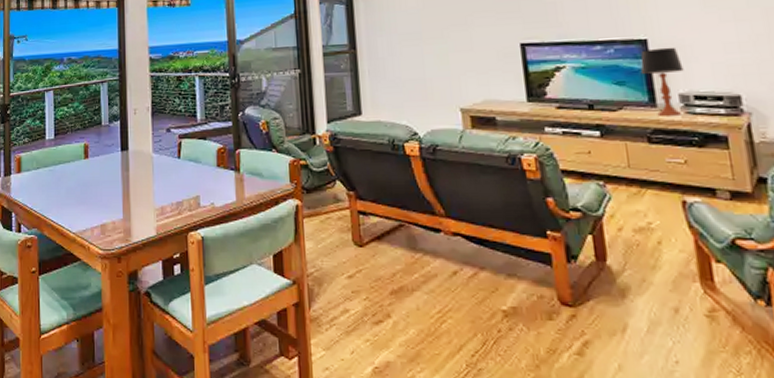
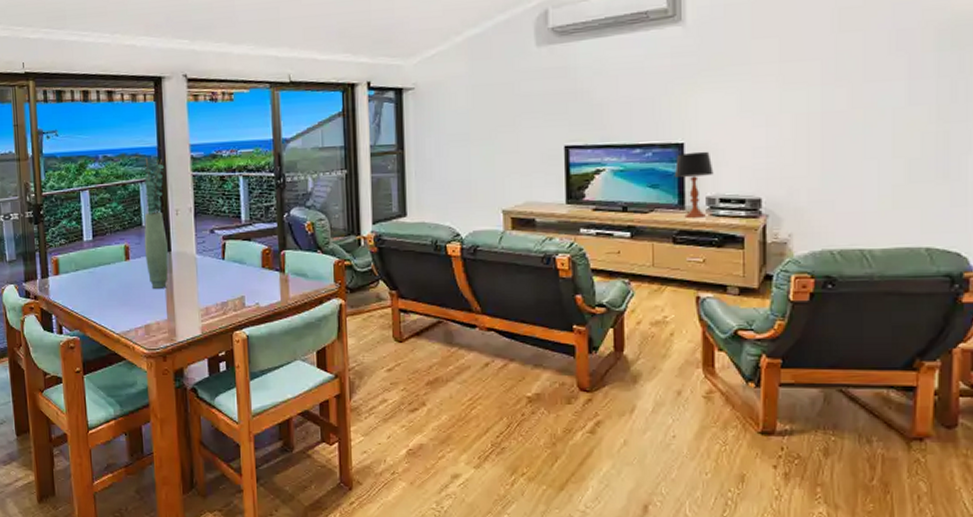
vase: none [103,59,126,187] -> present [143,157,169,289]

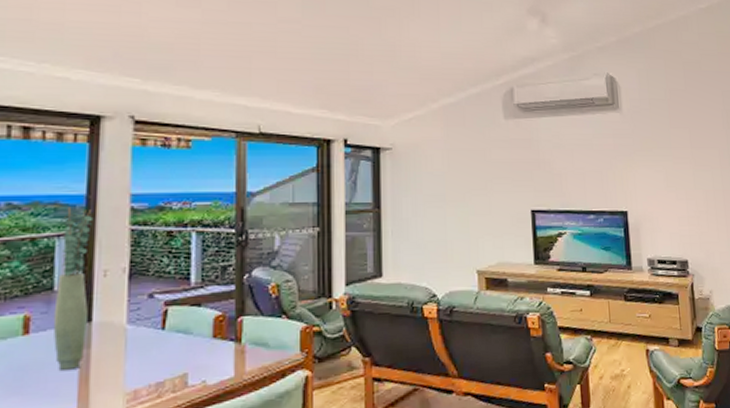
table lamp: present [674,151,714,218] -> none [621,218,652,277]

